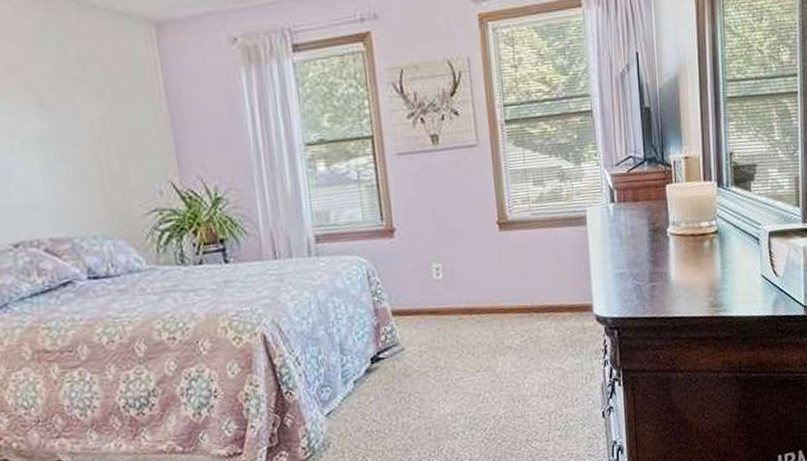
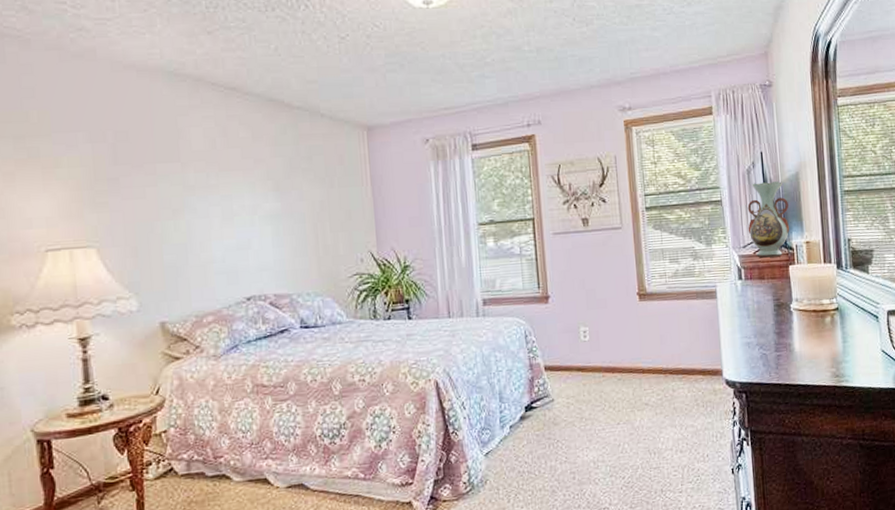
decorative vase: none [621,87,668,177] -> present [747,181,790,258]

